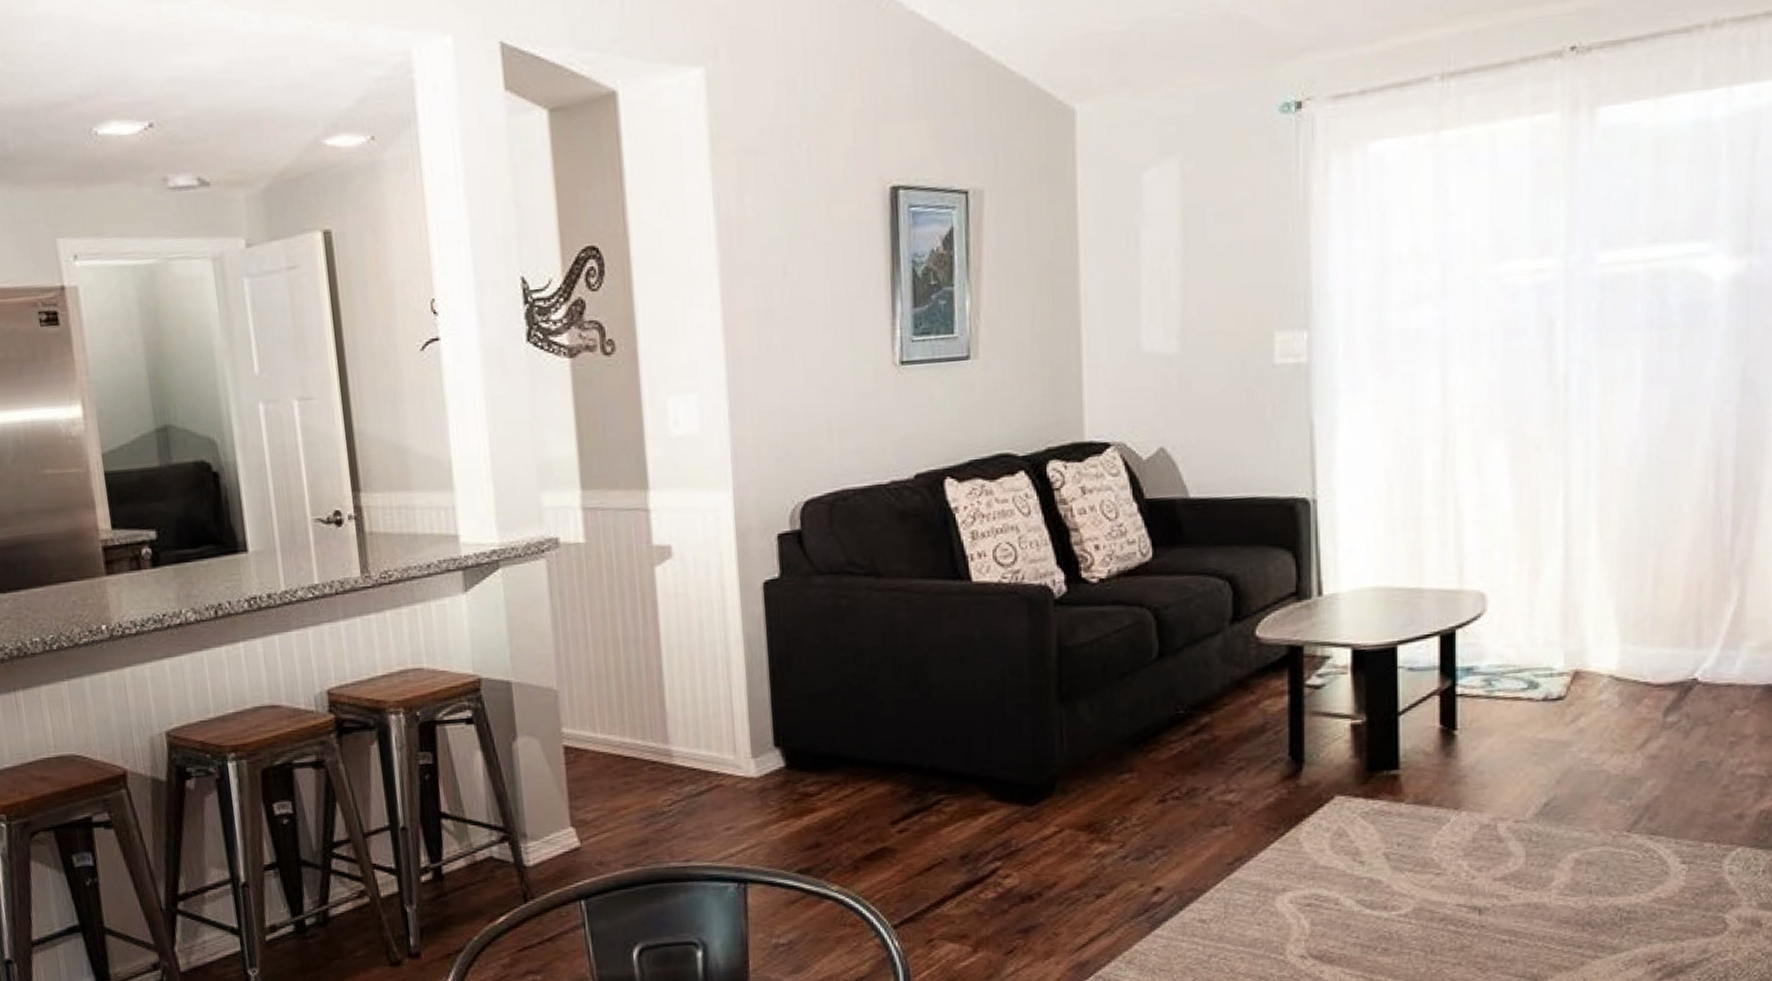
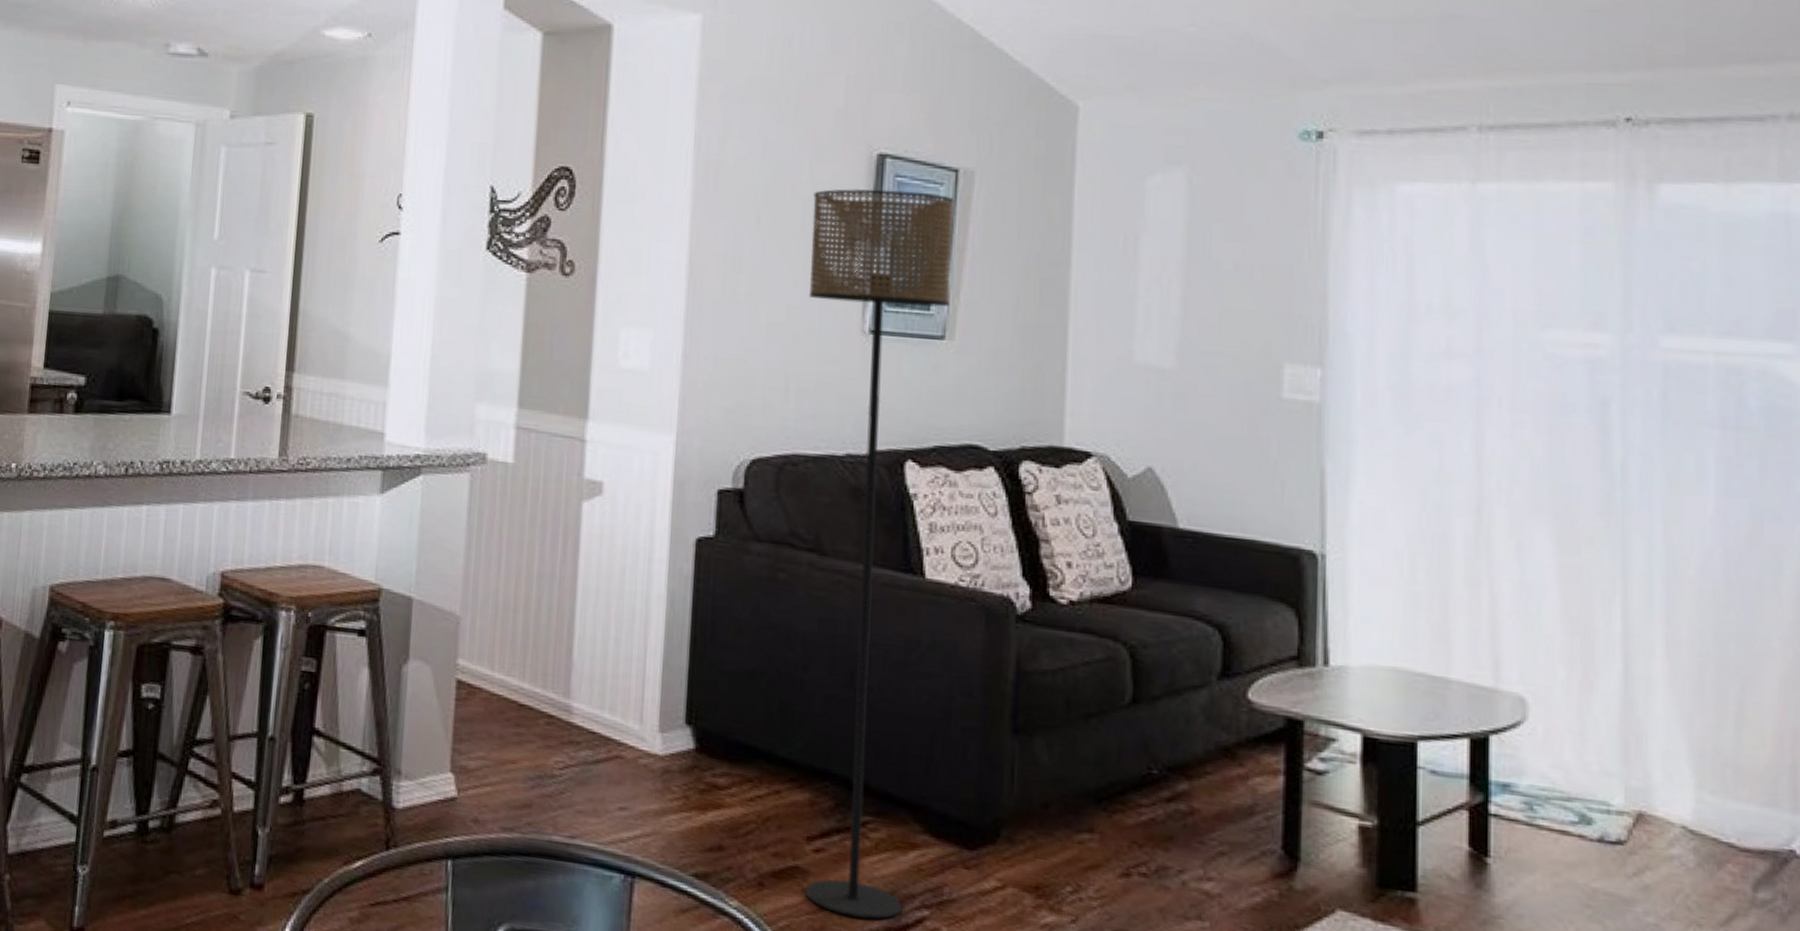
floor lamp: none [834,218,977,880] -> present [805,188,955,920]

